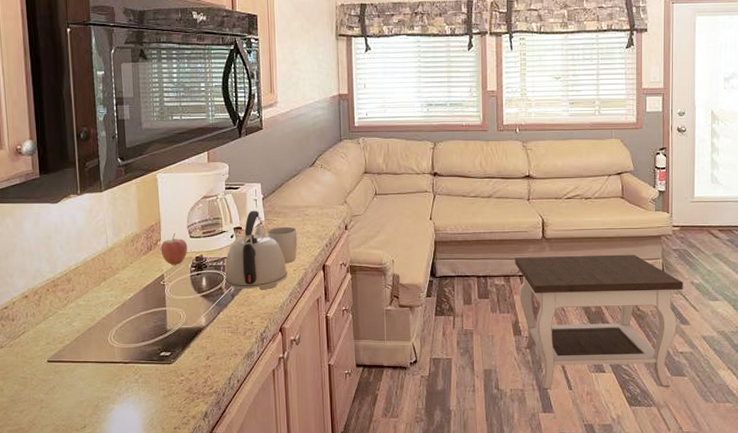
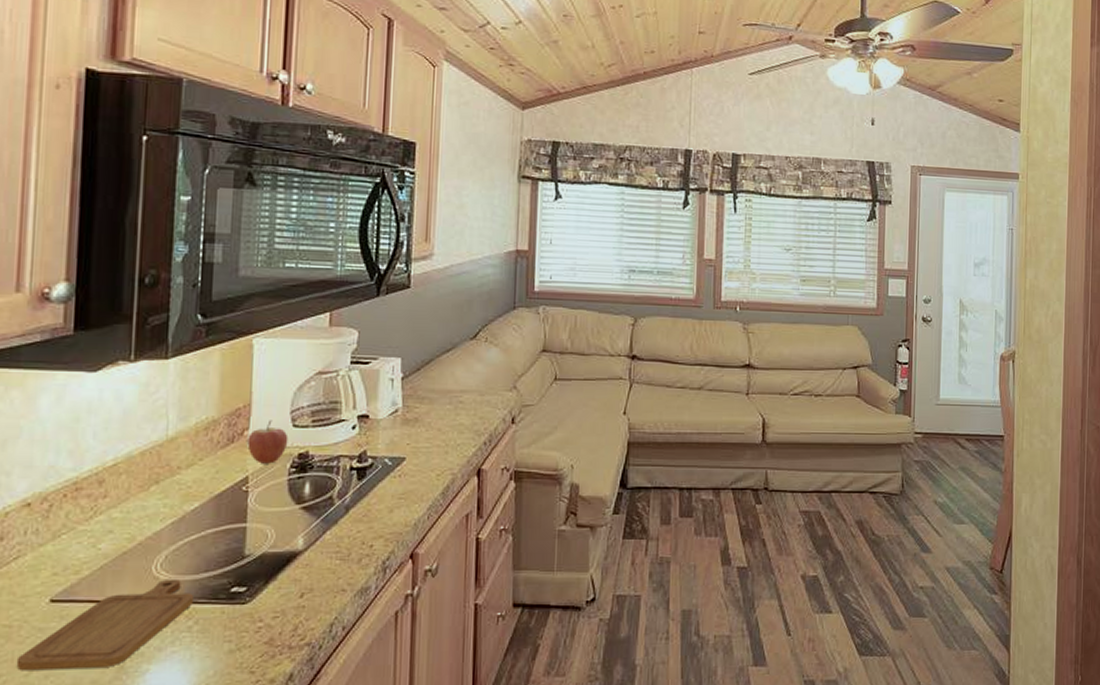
chopping board: none [32,347,138,408] -> present [16,580,195,671]
kettle: present [225,211,287,290] -> none [338,394,428,501]
mug: present [267,226,298,263] -> none [404,416,446,465]
side table: present [515,254,683,390] -> none [727,465,925,636]

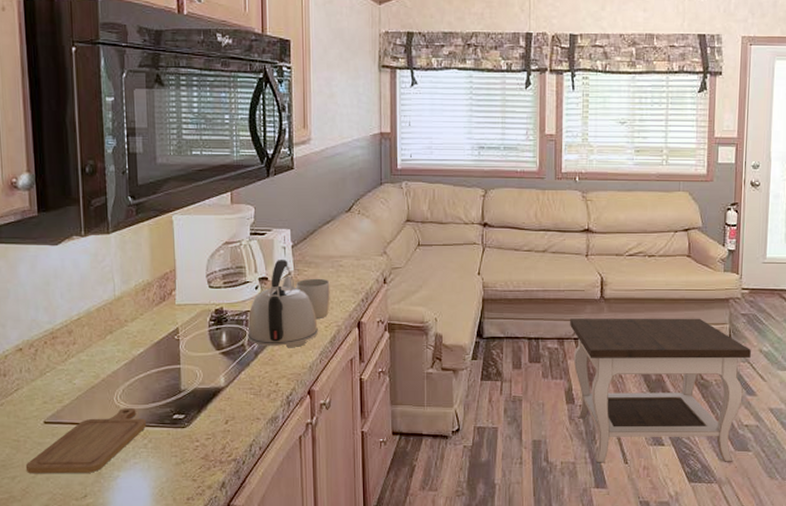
fruit: present [247,420,289,464] -> none [175,282,207,318]
kettle: none [338,394,428,501] -> present [248,260,318,348]
mug: none [404,416,446,465] -> present [296,278,330,318]
side table: none [727,465,925,636] -> present [570,318,751,463]

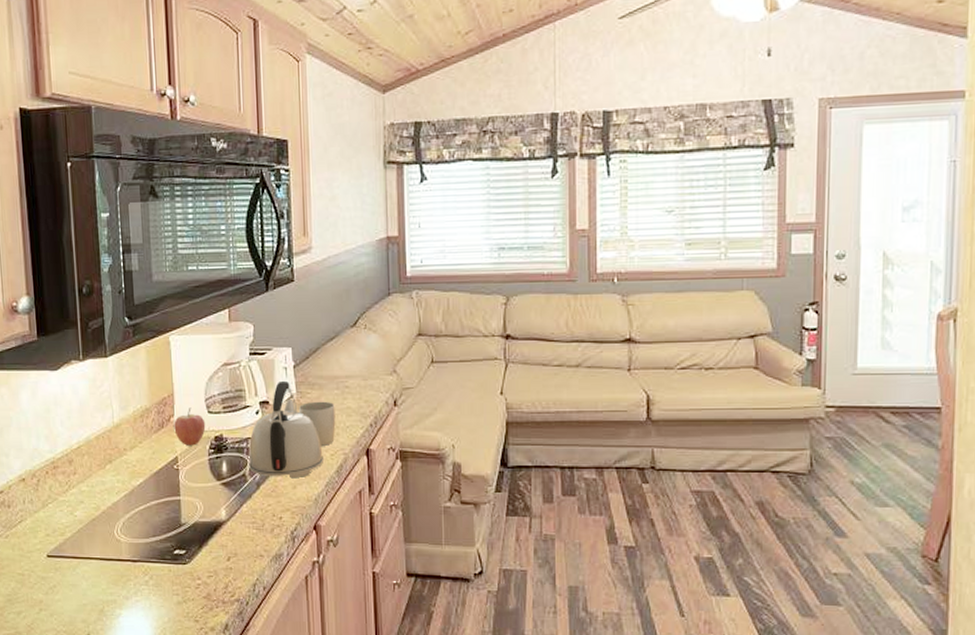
chopping board: present [25,408,147,474] -> none [30,542,148,610]
fruit: none [175,282,207,318] -> present [174,407,206,446]
side table: present [570,318,751,463] -> none [610,443,839,618]

